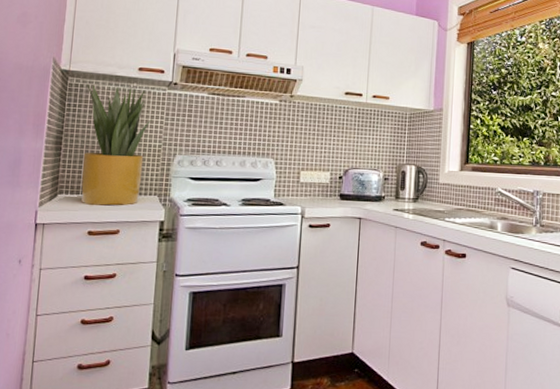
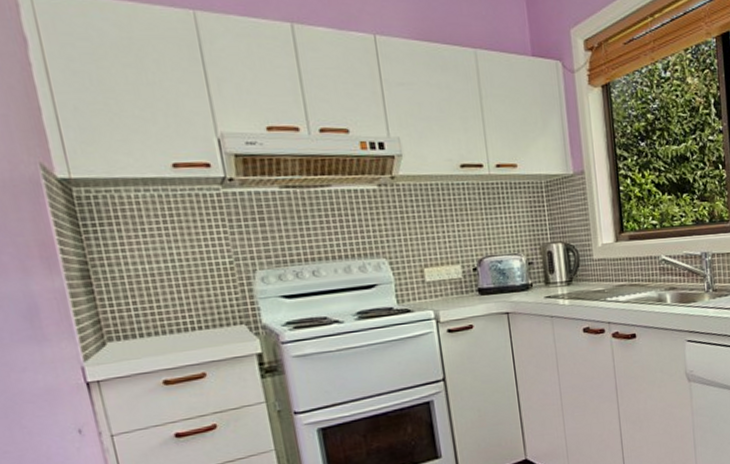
planter: present [81,83,153,206] -> none [101,191,221,349]

